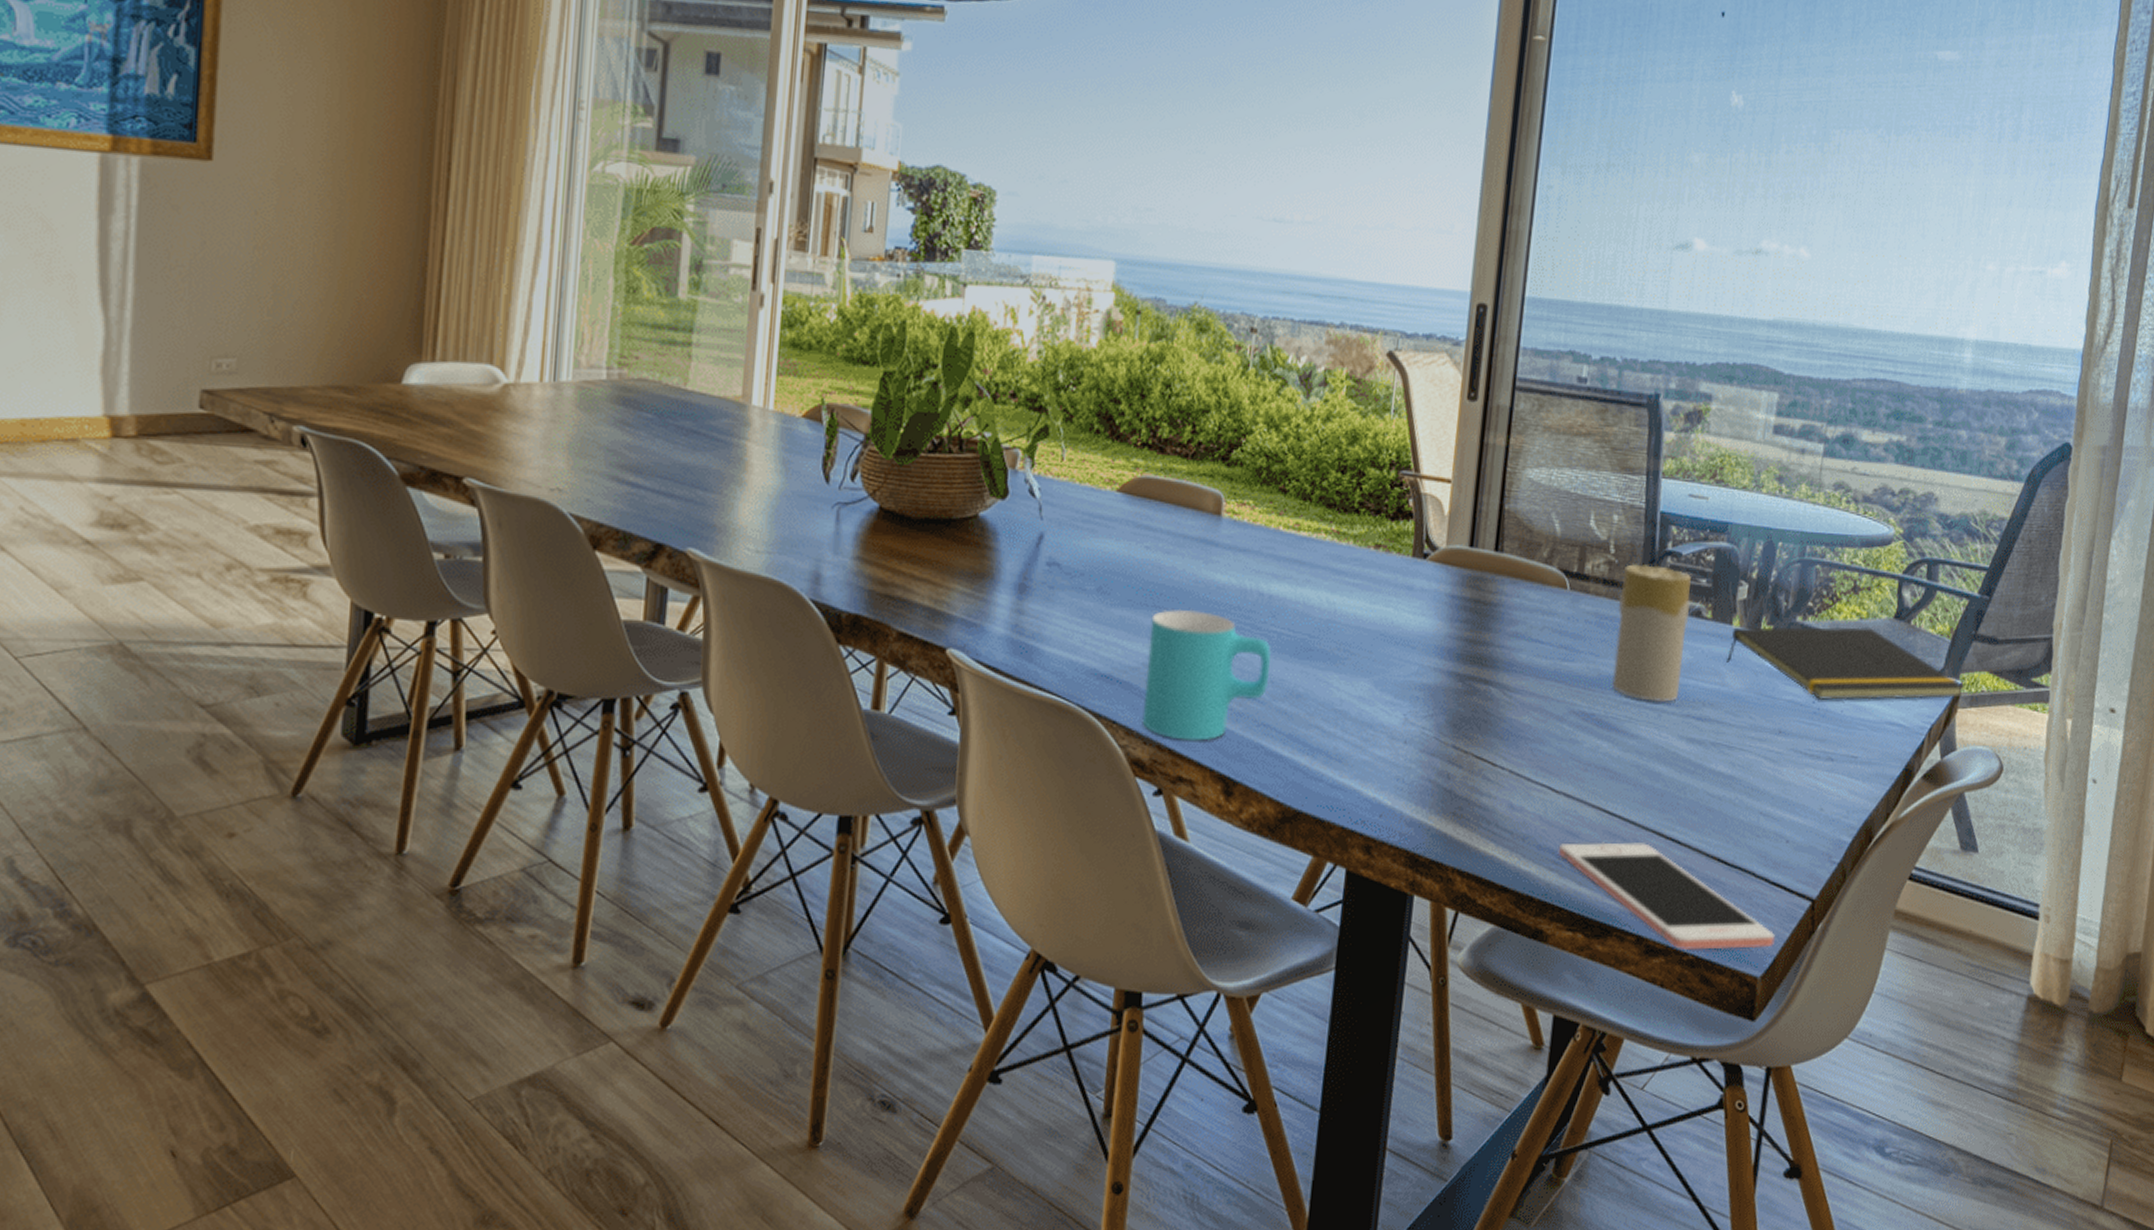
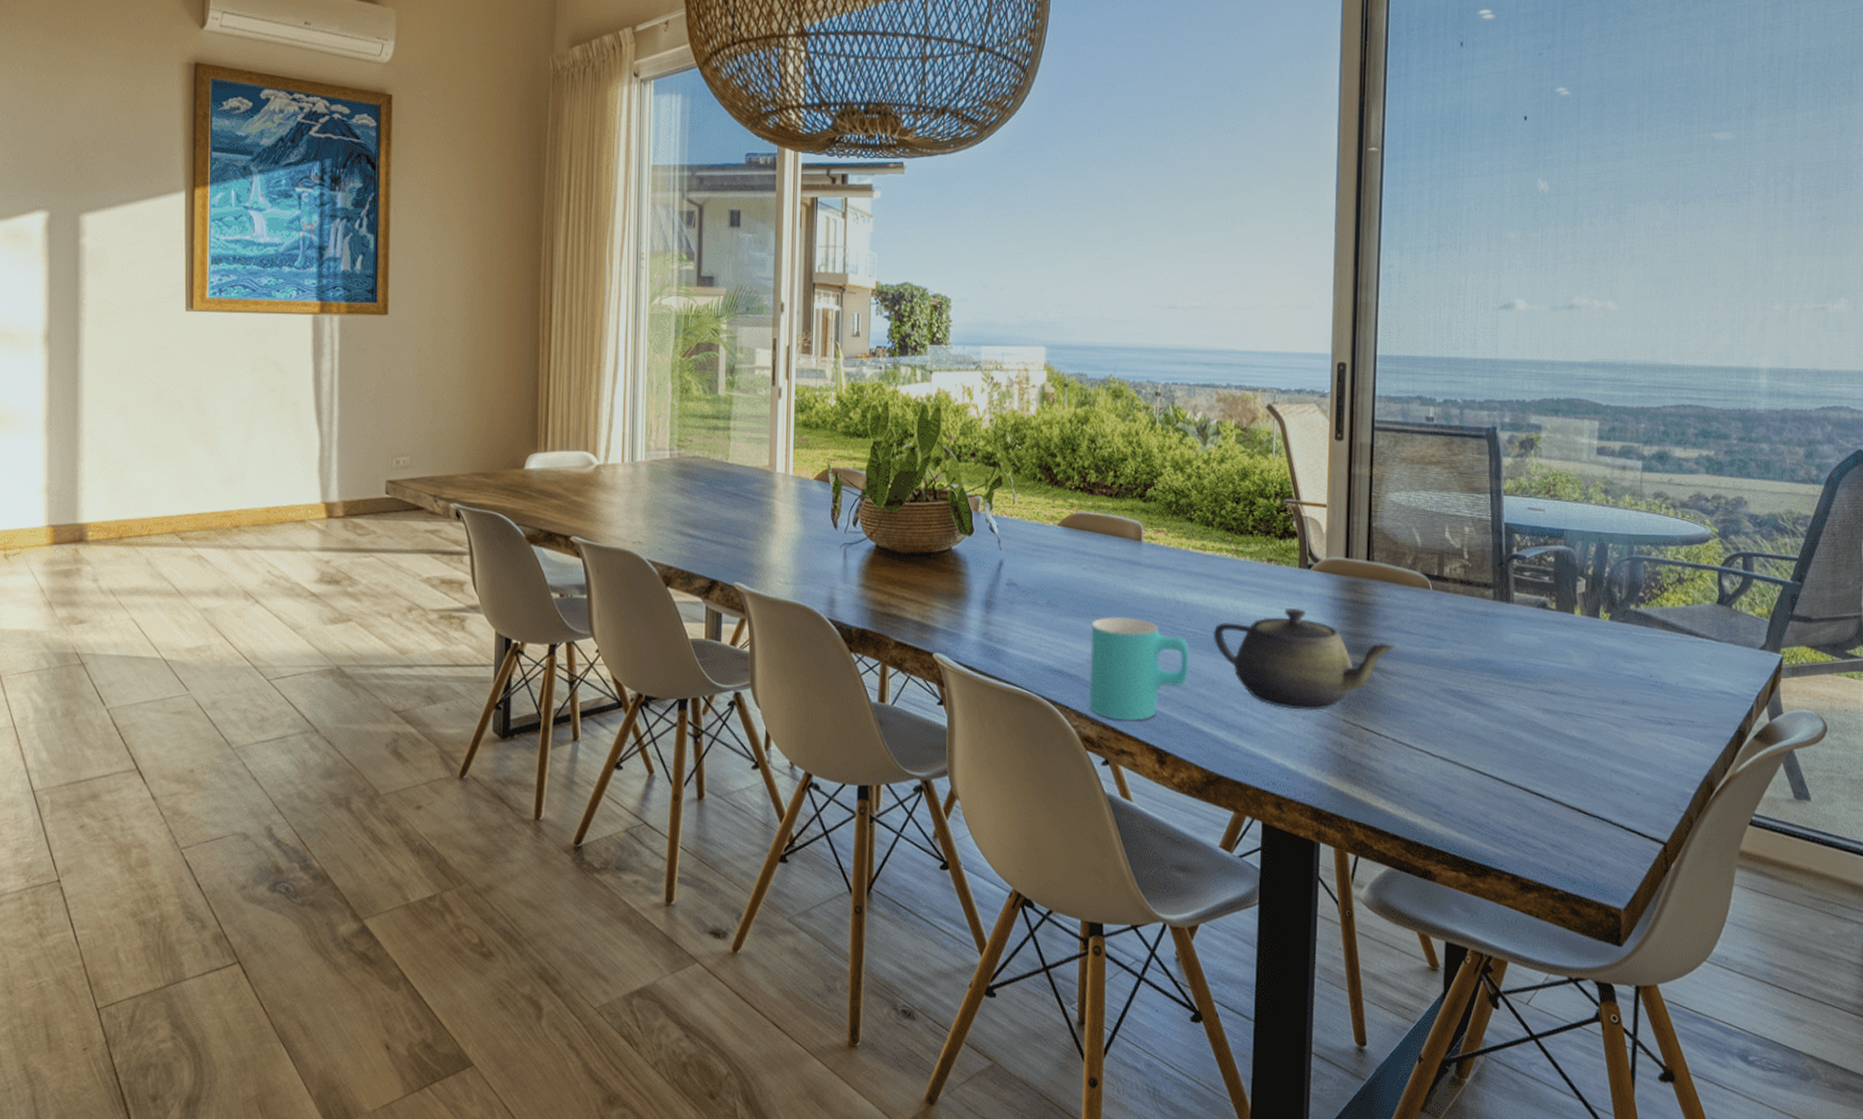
teapot: none [1302,606,1521,733] -> present [1213,607,1395,710]
cell phone: present [1558,842,1775,951] -> none [1439,797,1634,887]
candle: present [1612,564,1691,702] -> none [1474,567,1537,679]
notepad: present [1727,626,1965,701] -> none [1572,612,1786,675]

